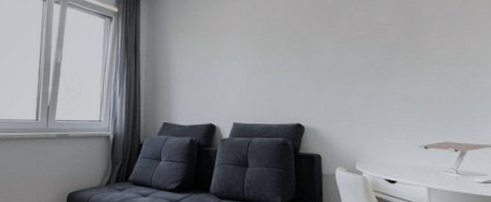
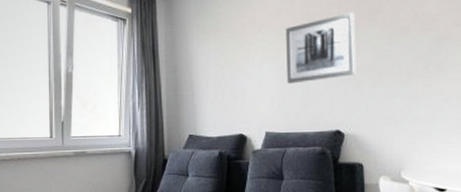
wall art: none [254,20,316,80] -> present [286,12,357,84]

